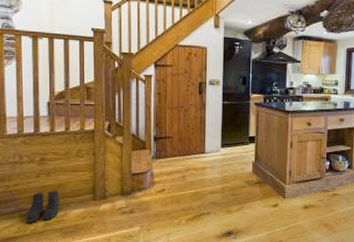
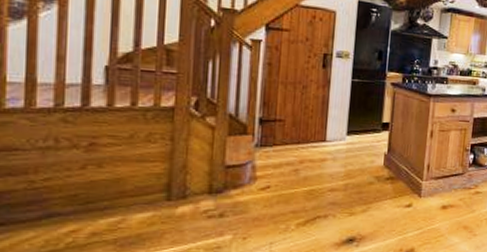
boots: present [25,190,60,224] -> none [57,187,116,234]

